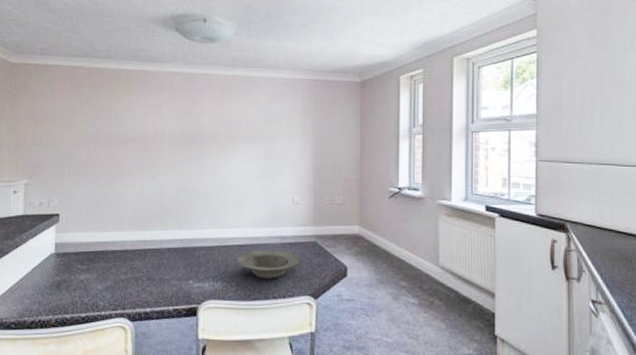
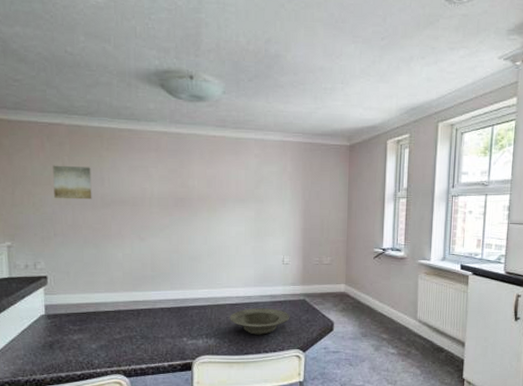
wall art: none [71,105,107,138] -> present [53,165,92,200]

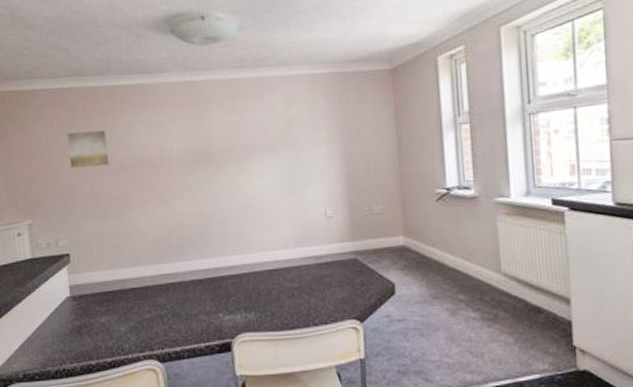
bowl: present [230,308,290,335] -> none [269,272,341,305]

